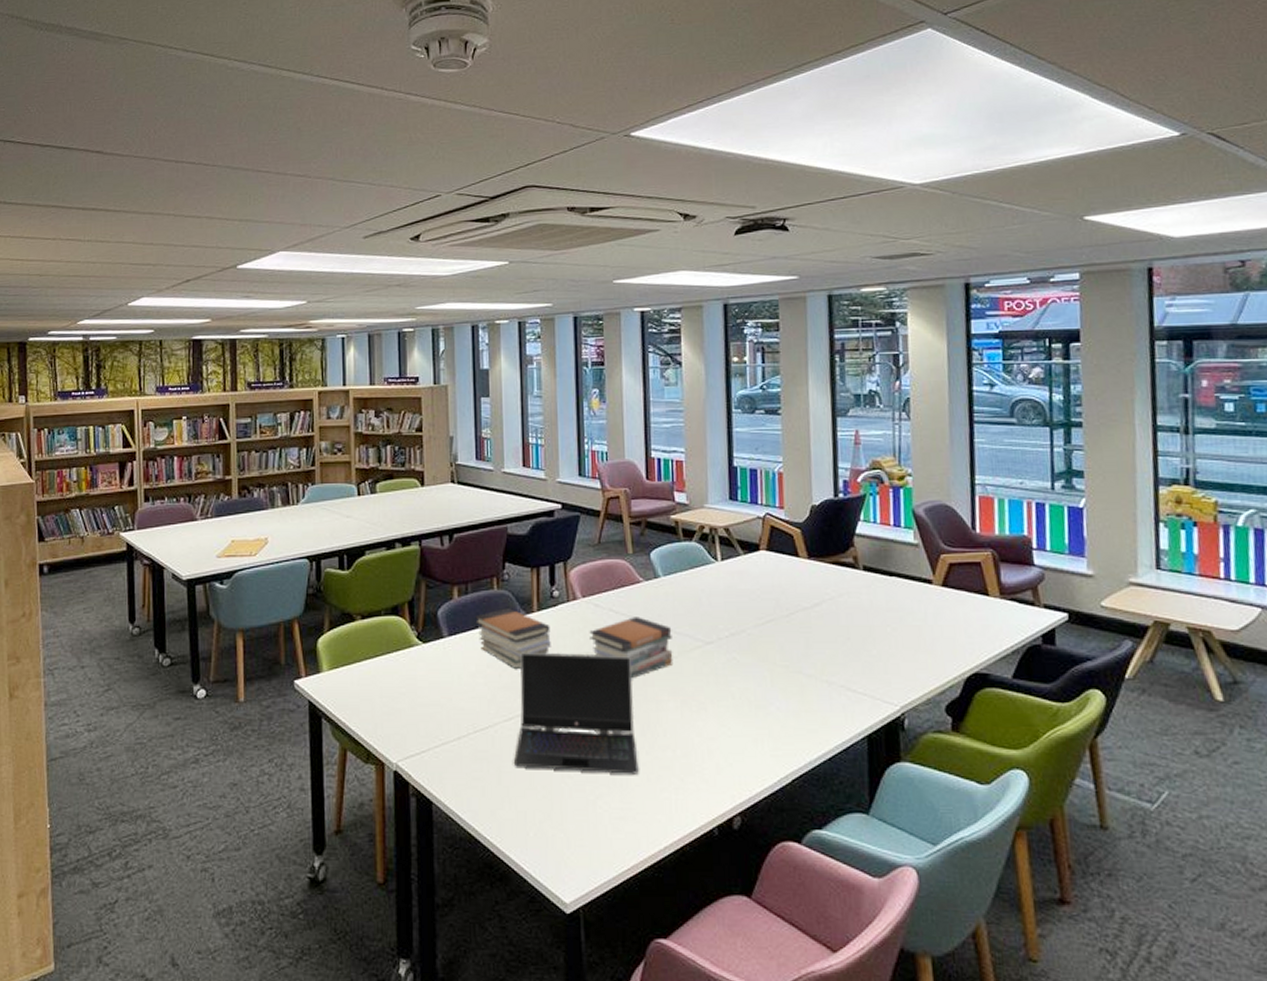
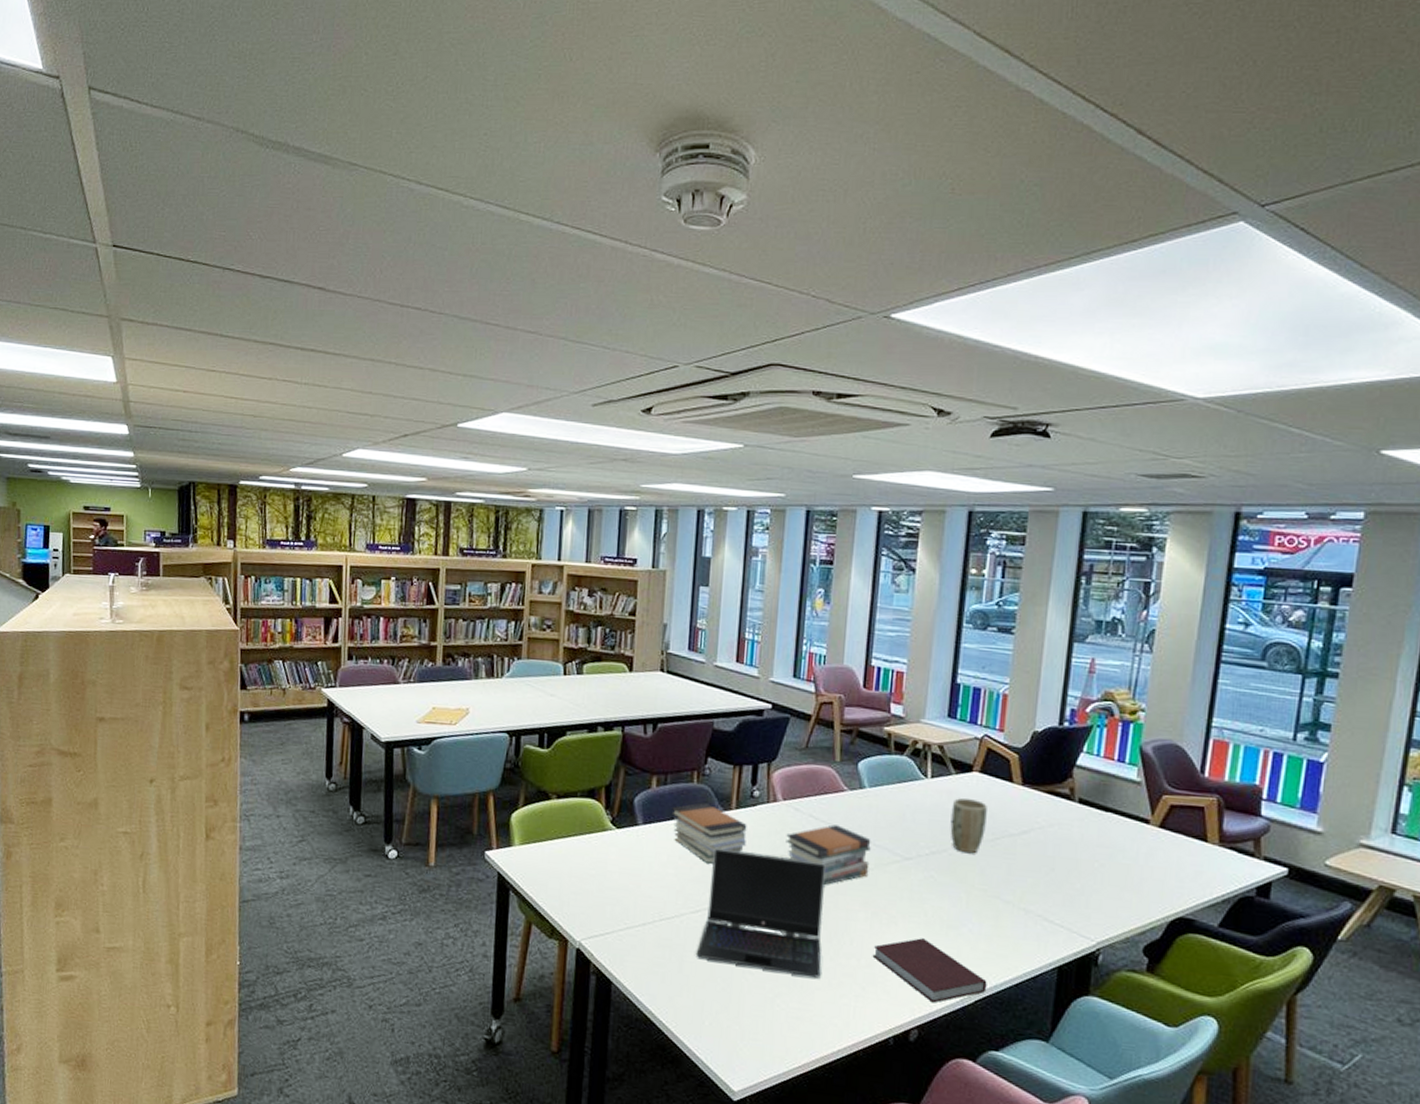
notebook: none [687,722,802,787] -> present [872,938,987,1003]
plant pot: none [744,578,780,631] -> present [950,798,987,854]

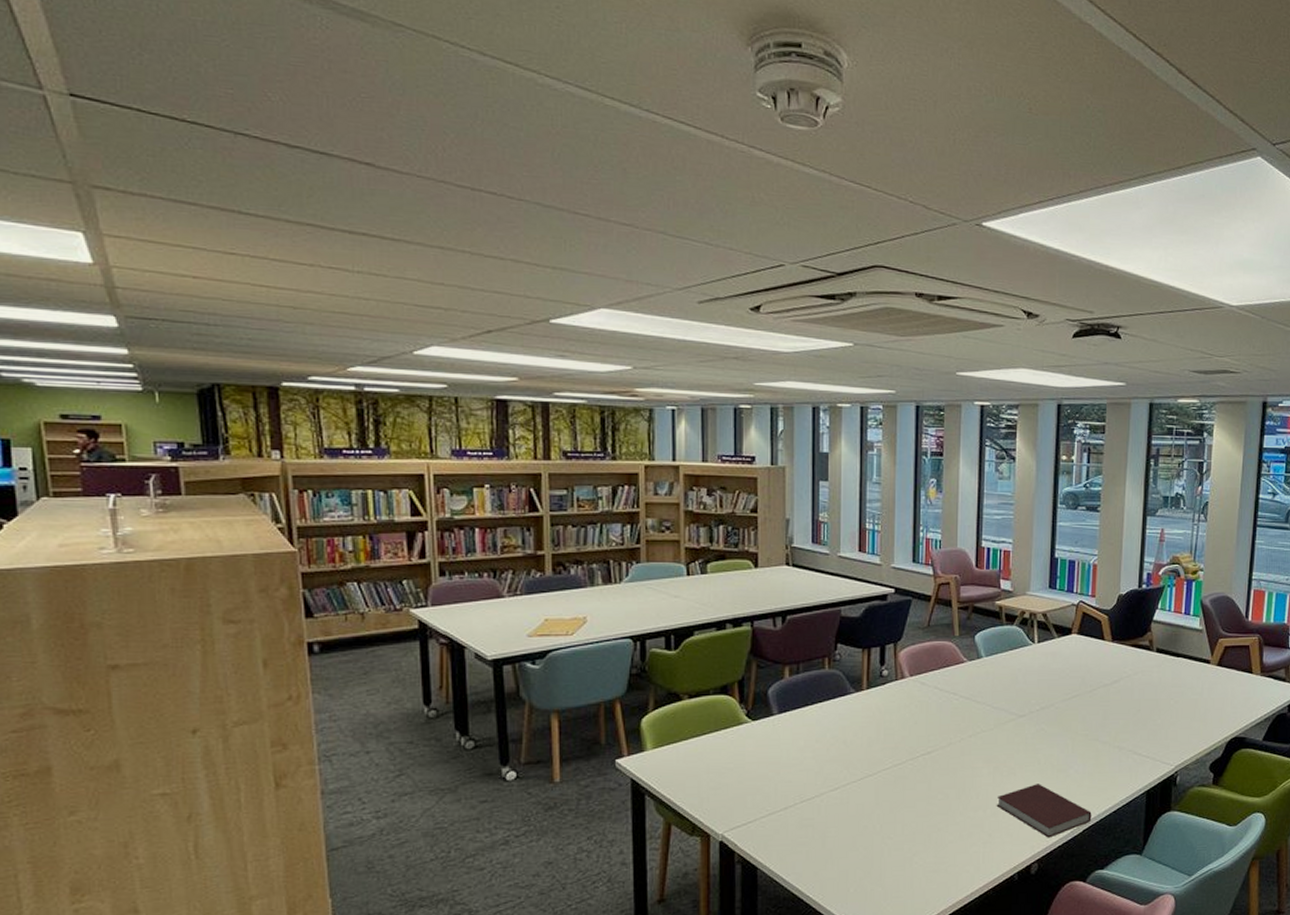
book stack: present [671,803,747,865] -> none [806,687,878,744]
laptop computer: present [696,847,826,979] -> none [837,727,953,833]
book stack: present [786,824,871,885] -> none [915,693,990,748]
plant pot: present [950,798,987,854] -> none [1056,658,1085,705]

